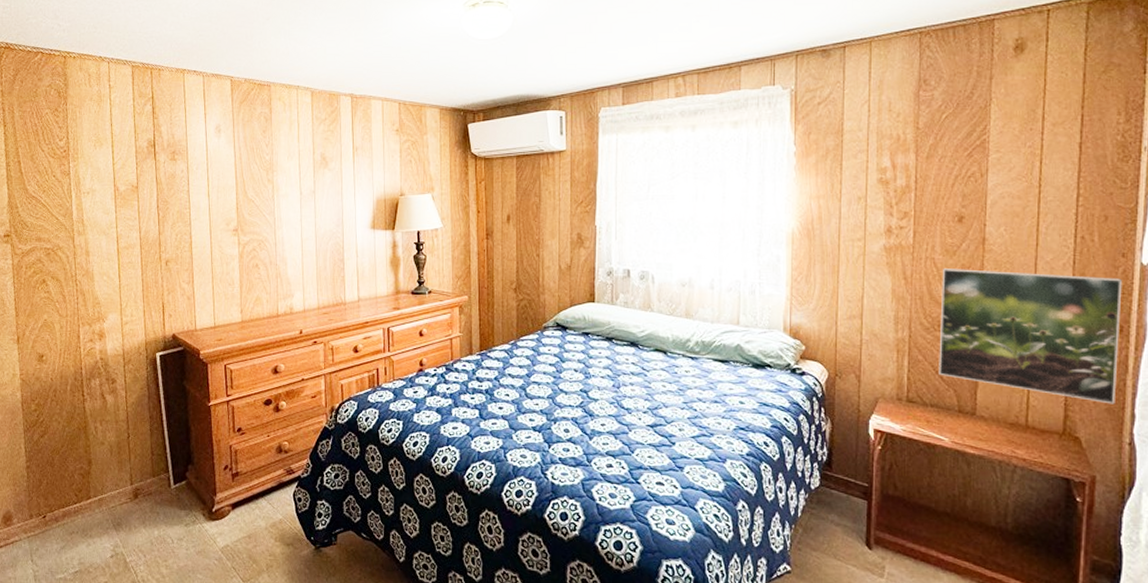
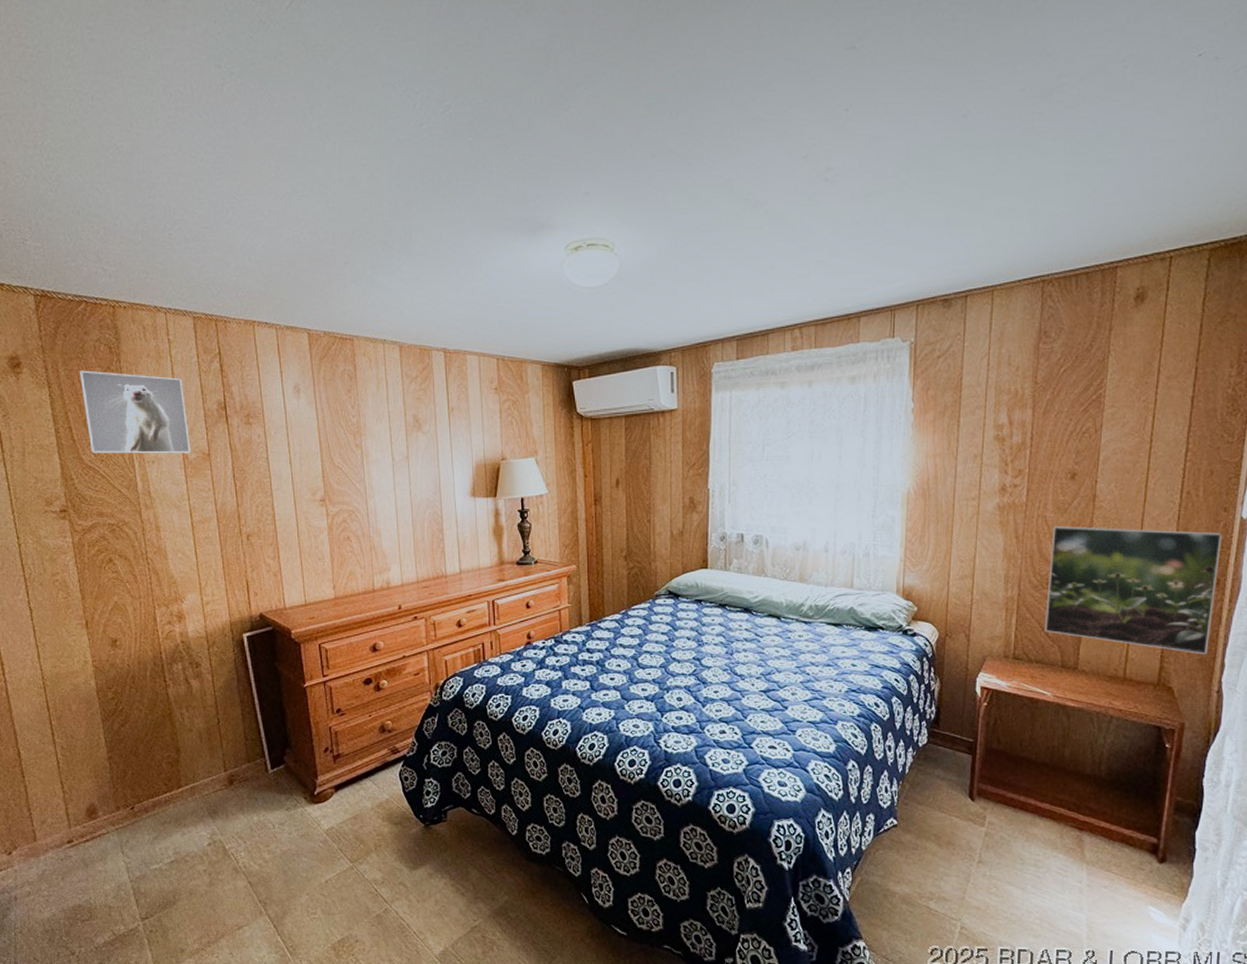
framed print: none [31,112,122,186] -> present [80,370,191,454]

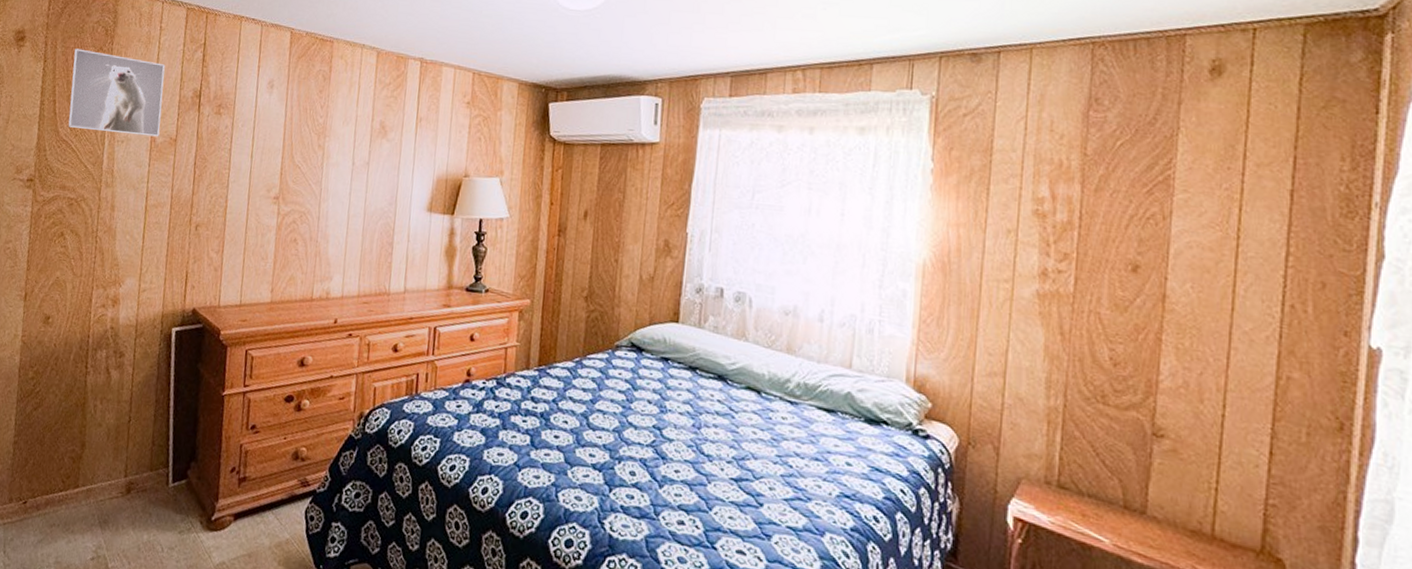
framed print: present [1045,526,1222,655] -> none [1100,327,1343,523]

